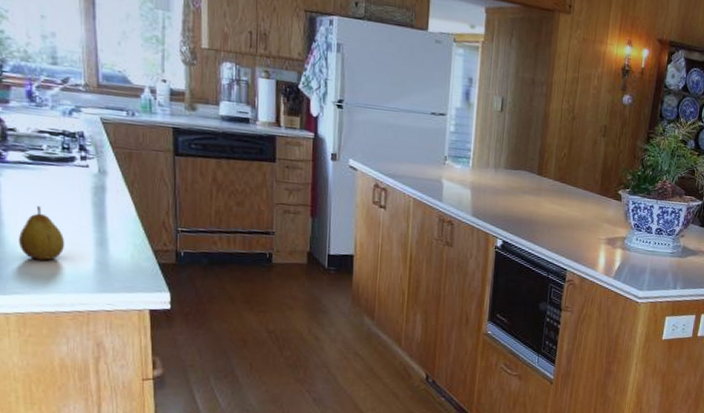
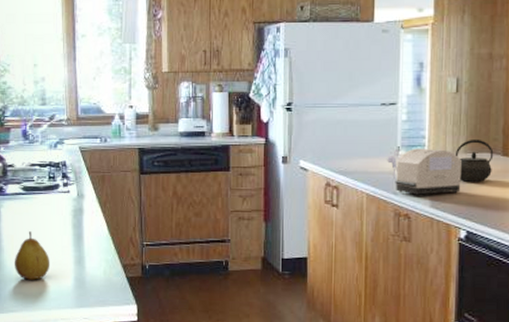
toaster: none [433,158,502,206] -> present [386,148,461,196]
kettle: none [496,156,530,197] -> present [455,138,494,182]

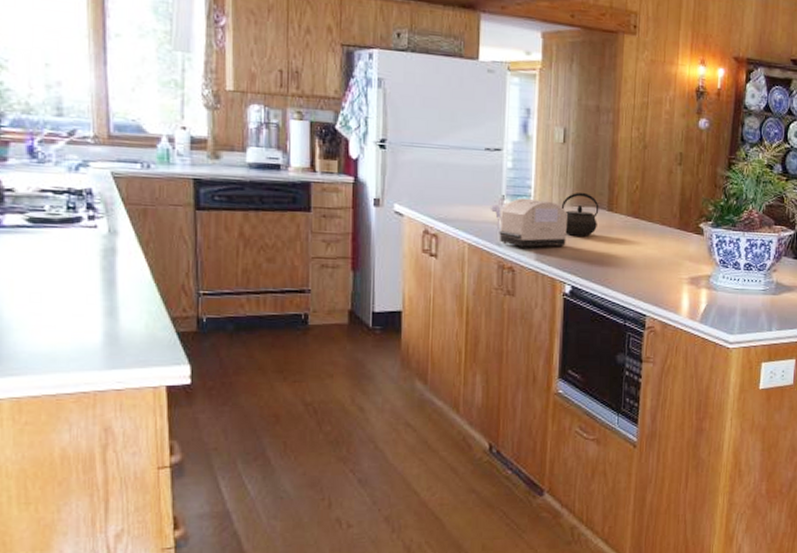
fruit: present [14,231,50,280] -> none [14,274,69,336]

